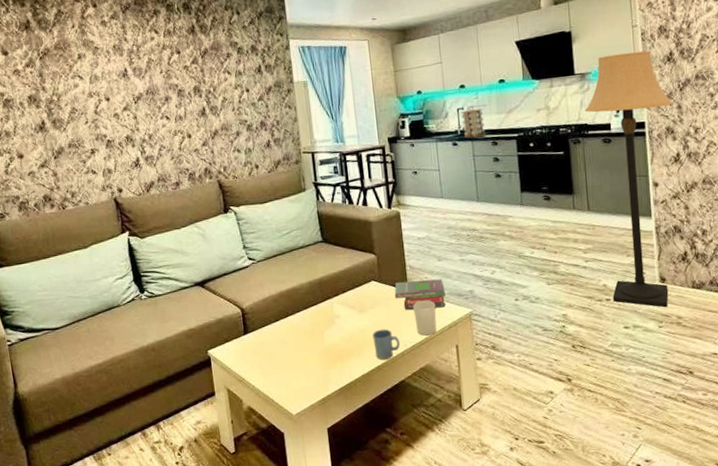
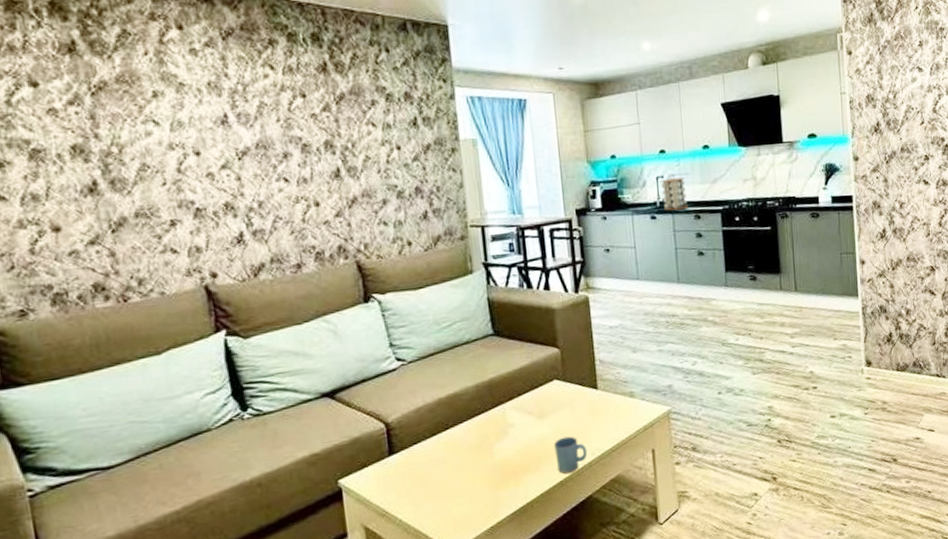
books: present [394,279,446,310] -> none [581,373,641,412]
candle holder: present [413,300,437,336] -> none [603,399,630,441]
lamp: present [584,50,674,308] -> none [792,119,880,393]

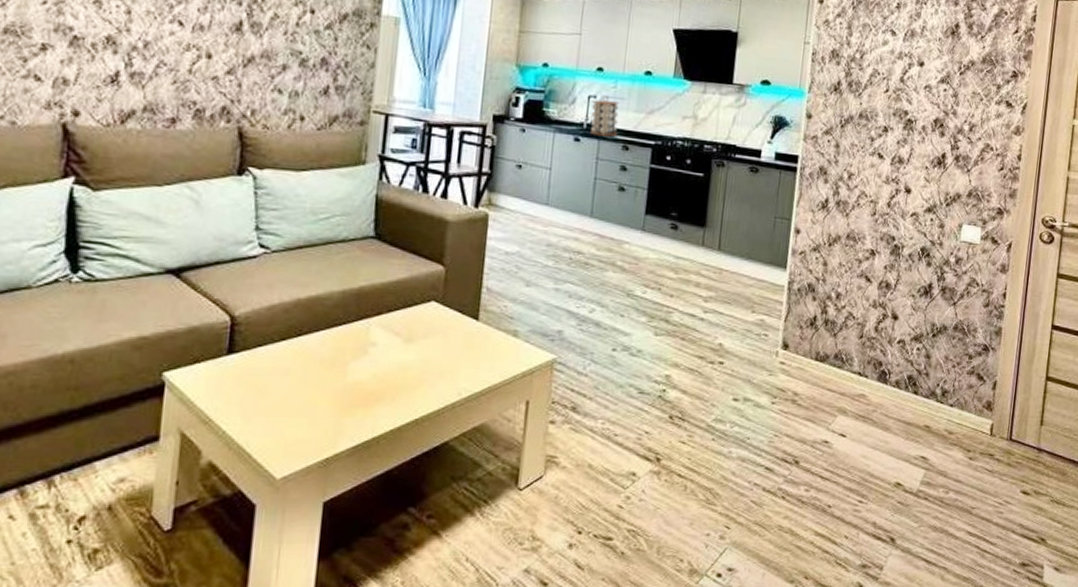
mug: present [554,436,588,474] -> none [415,368,454,411]

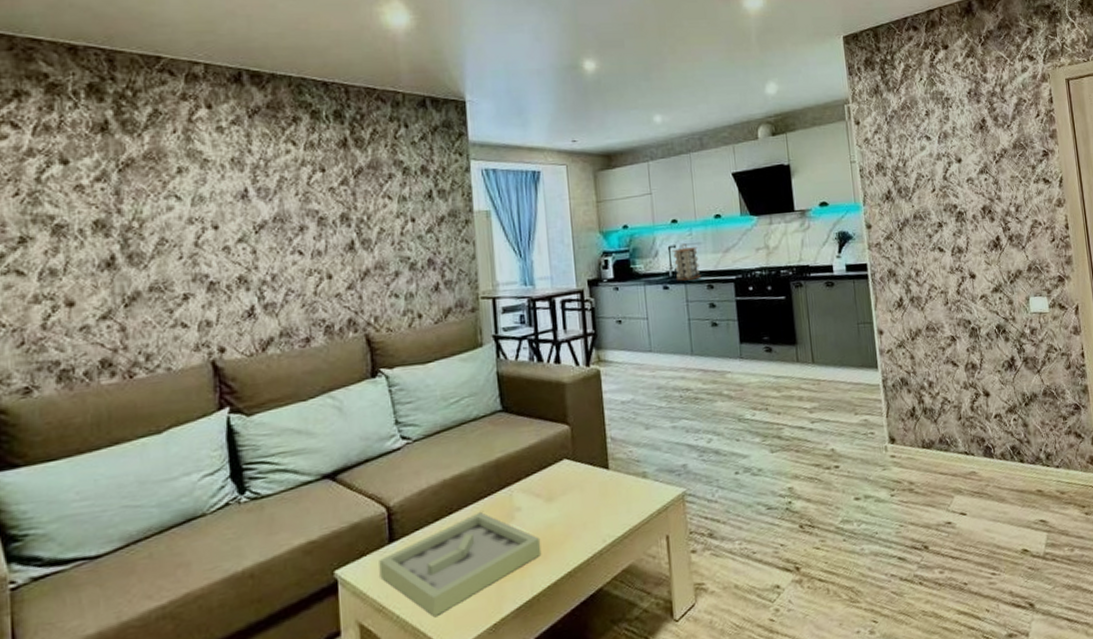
decorative tray: none [211,339,392,440] -> present [379,511,542,618]

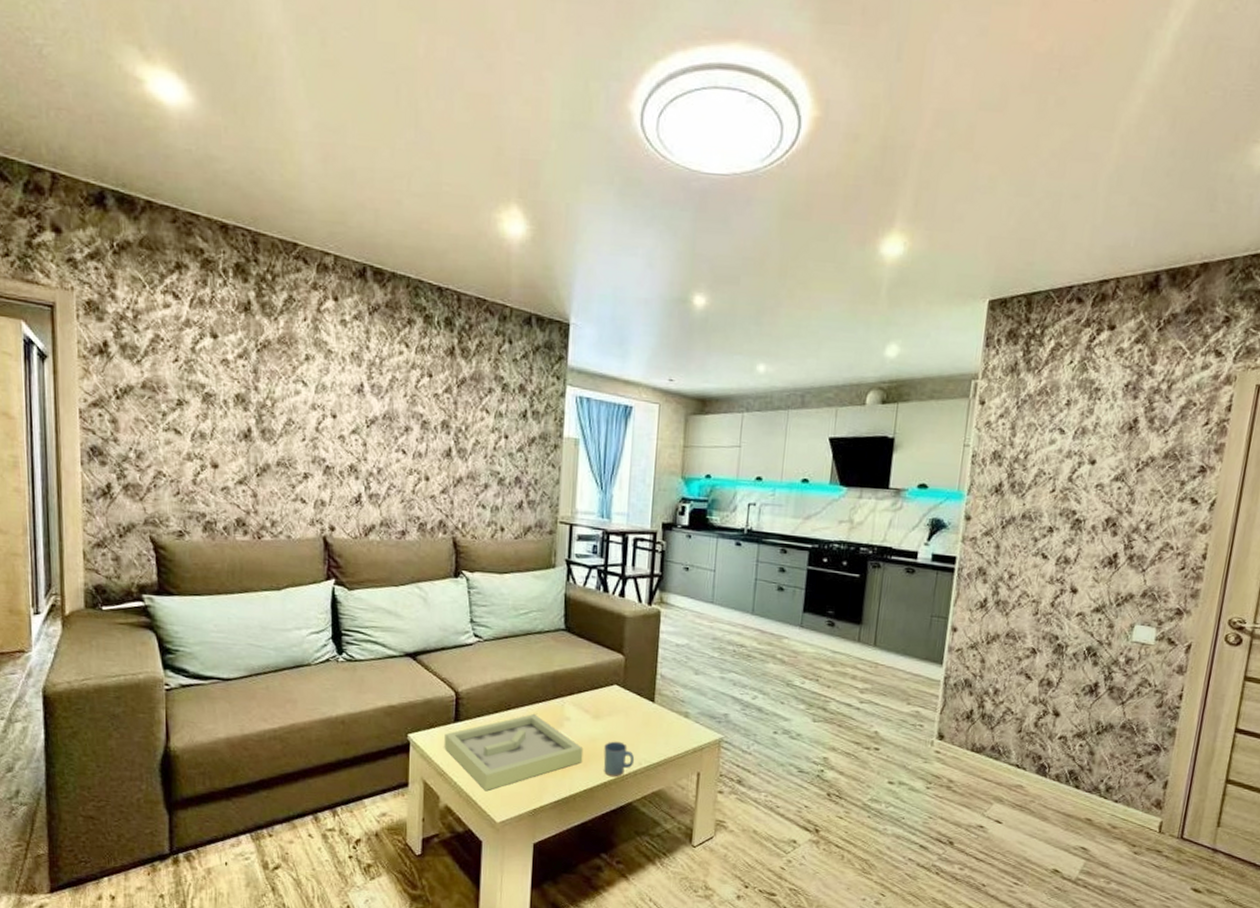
mug: none [563,521,598,563] -> present [603,741,635,776]
spice rack: present [672,244,702,282] -> none [750,503,778,542]

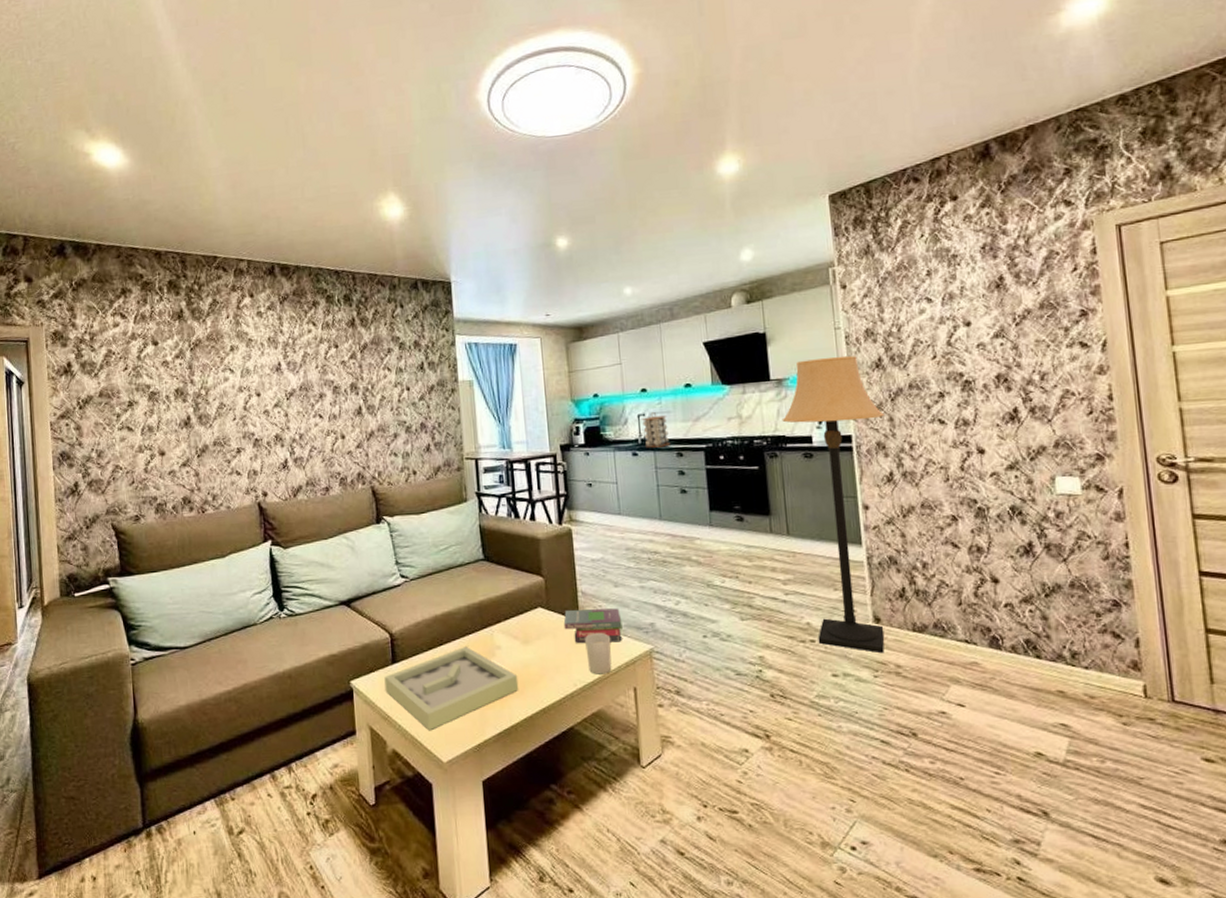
mug: present [603,741,635,776] -> none [537,664,570,701]
books: none [637,690,697,728] -> present [563,608,623,643]
candle holder: none [656,716,683,757] -> present [585,632,612,675]
spice rack: none [750,503,778,542] -> present [641,412,671,449]
lamp: none [882,473,992,768] -> present [781,355,885,654]

